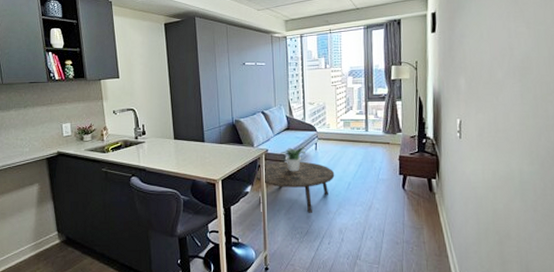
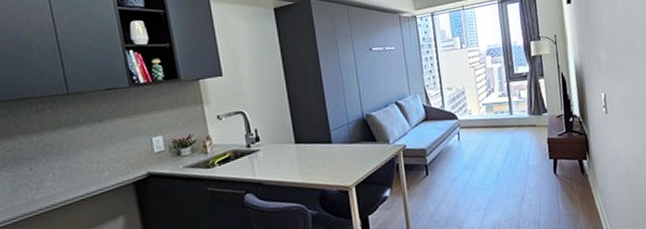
coffee table: present [254,161,335,213] -> none [392,154,482,213]
potted plant: present [281,147,307,172] -> none [420,138,449,168]

